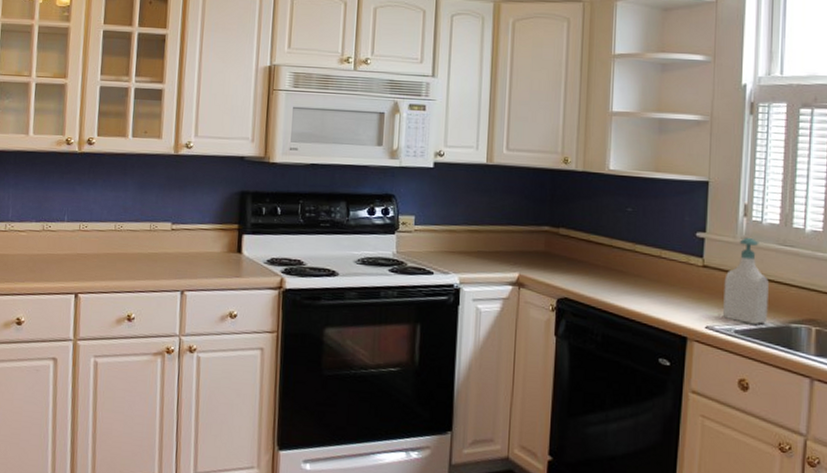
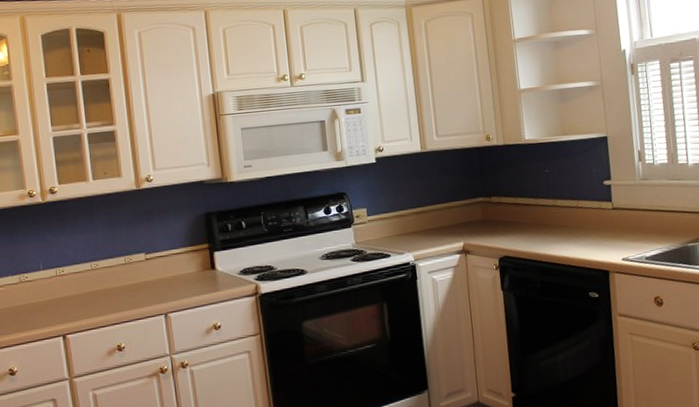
soap bottle: present [723,238,769,325] -> none [631,178,670,250]

